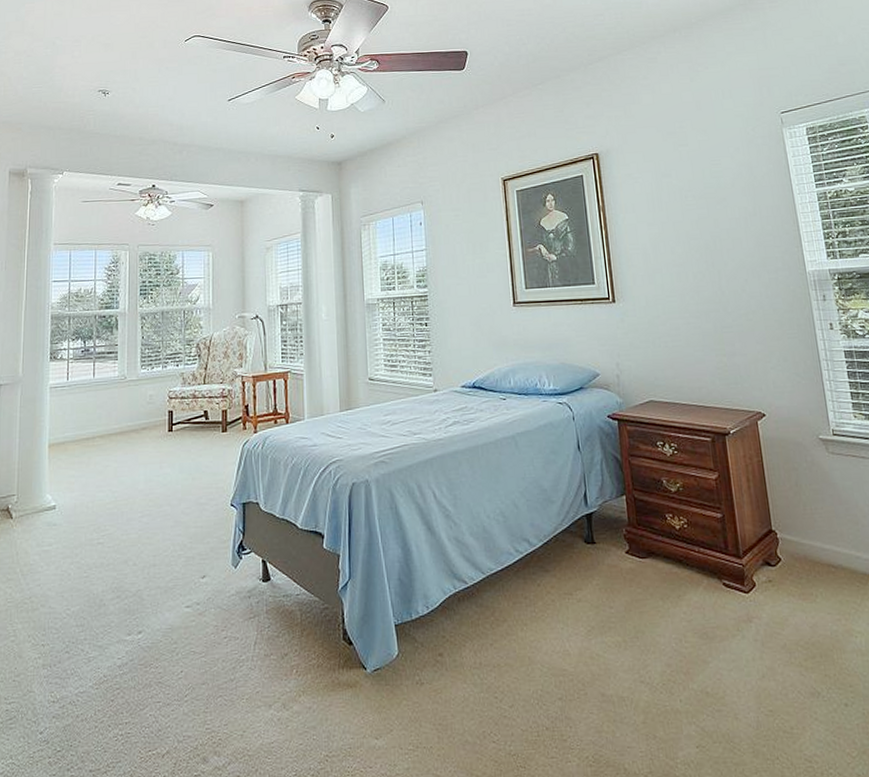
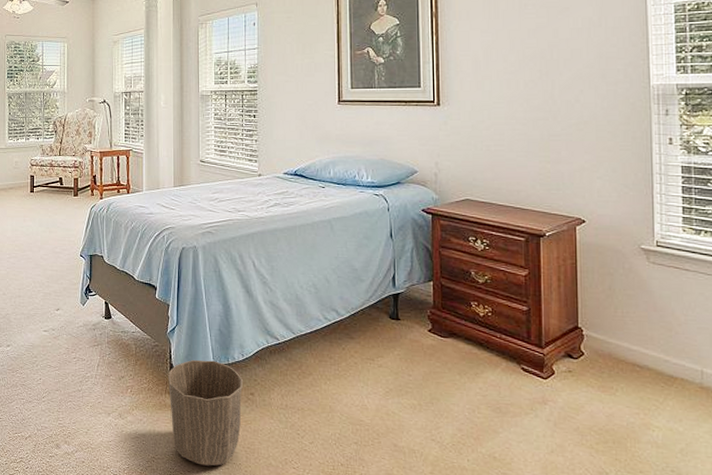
waste basket: none [340,618,430,757] -> present [167,359,243,466]

